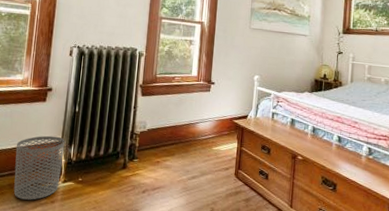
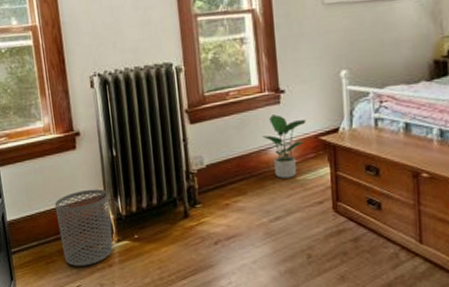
potted plant: none [193,99,226,148] -> present [262,114,306,178]

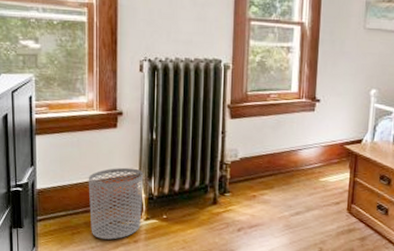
potted plant: present [262,114,306,178] -> none [294,120,335,179]

